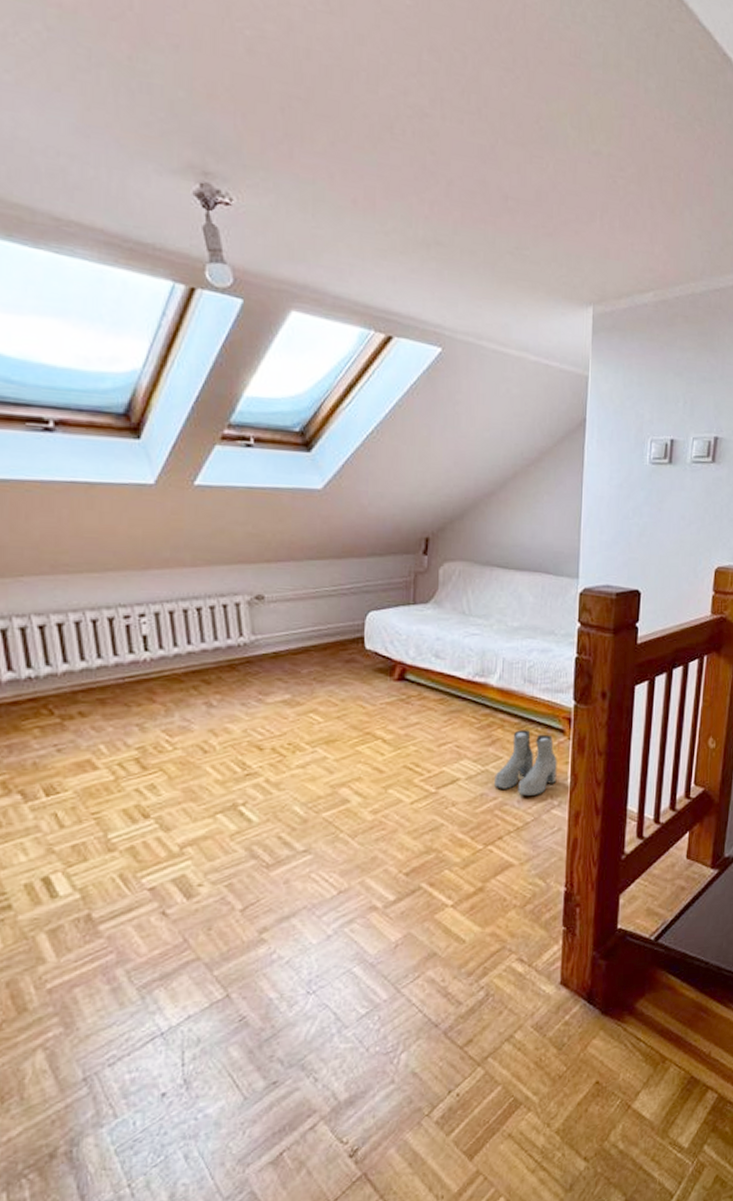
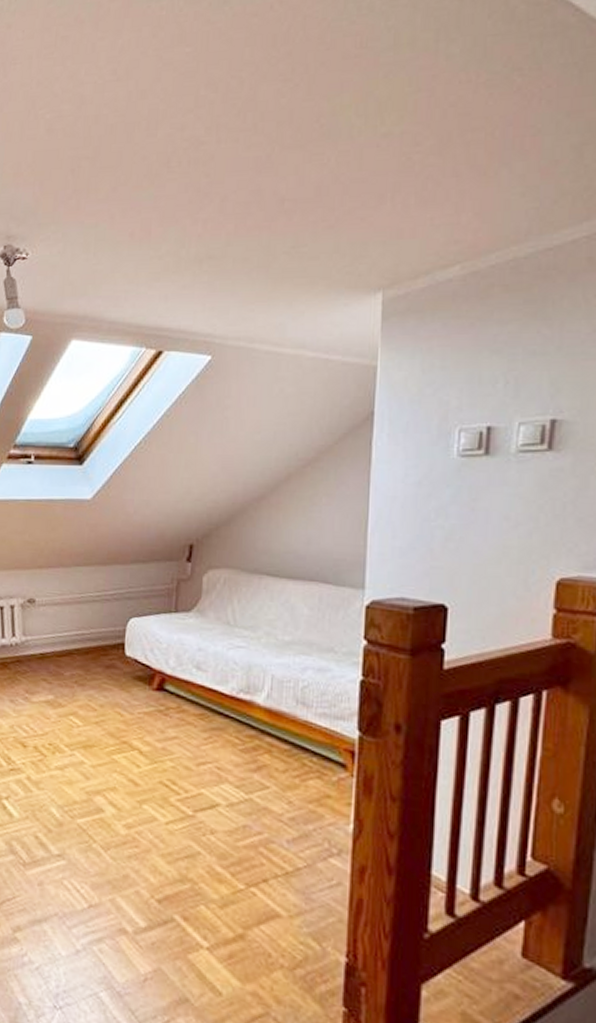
boots: present [494,730,557,796] -> none [259,758,337,838]

